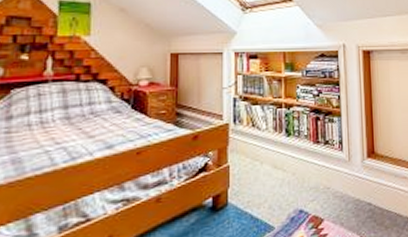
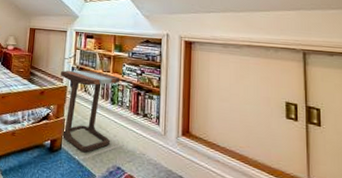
side table: none [219,99,305,213] -> present [61,70,124,160]

